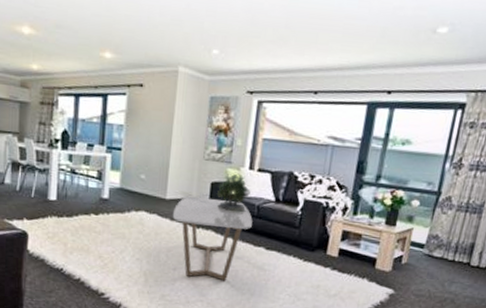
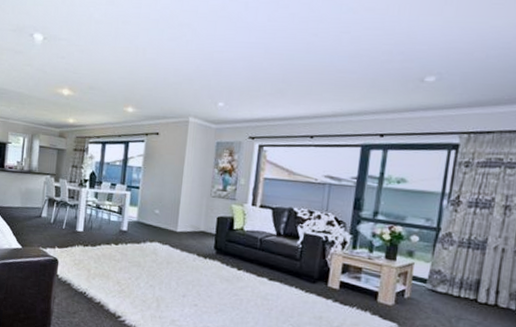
coffee table: present [172,196,253,281] -> none [182,229,256,309]
potted plant: present [216,174,251,213] -> none [222,210,253,245]

